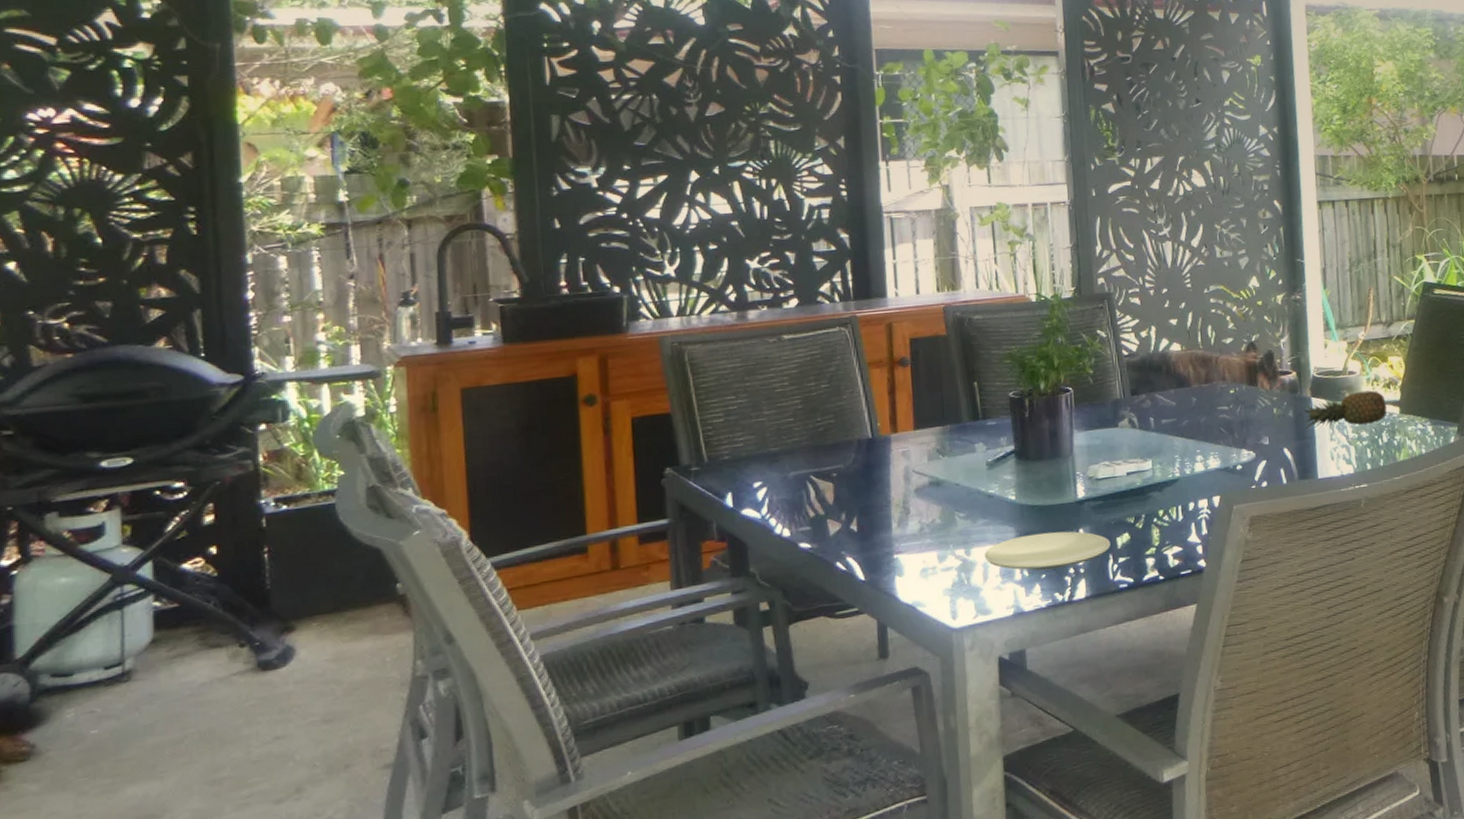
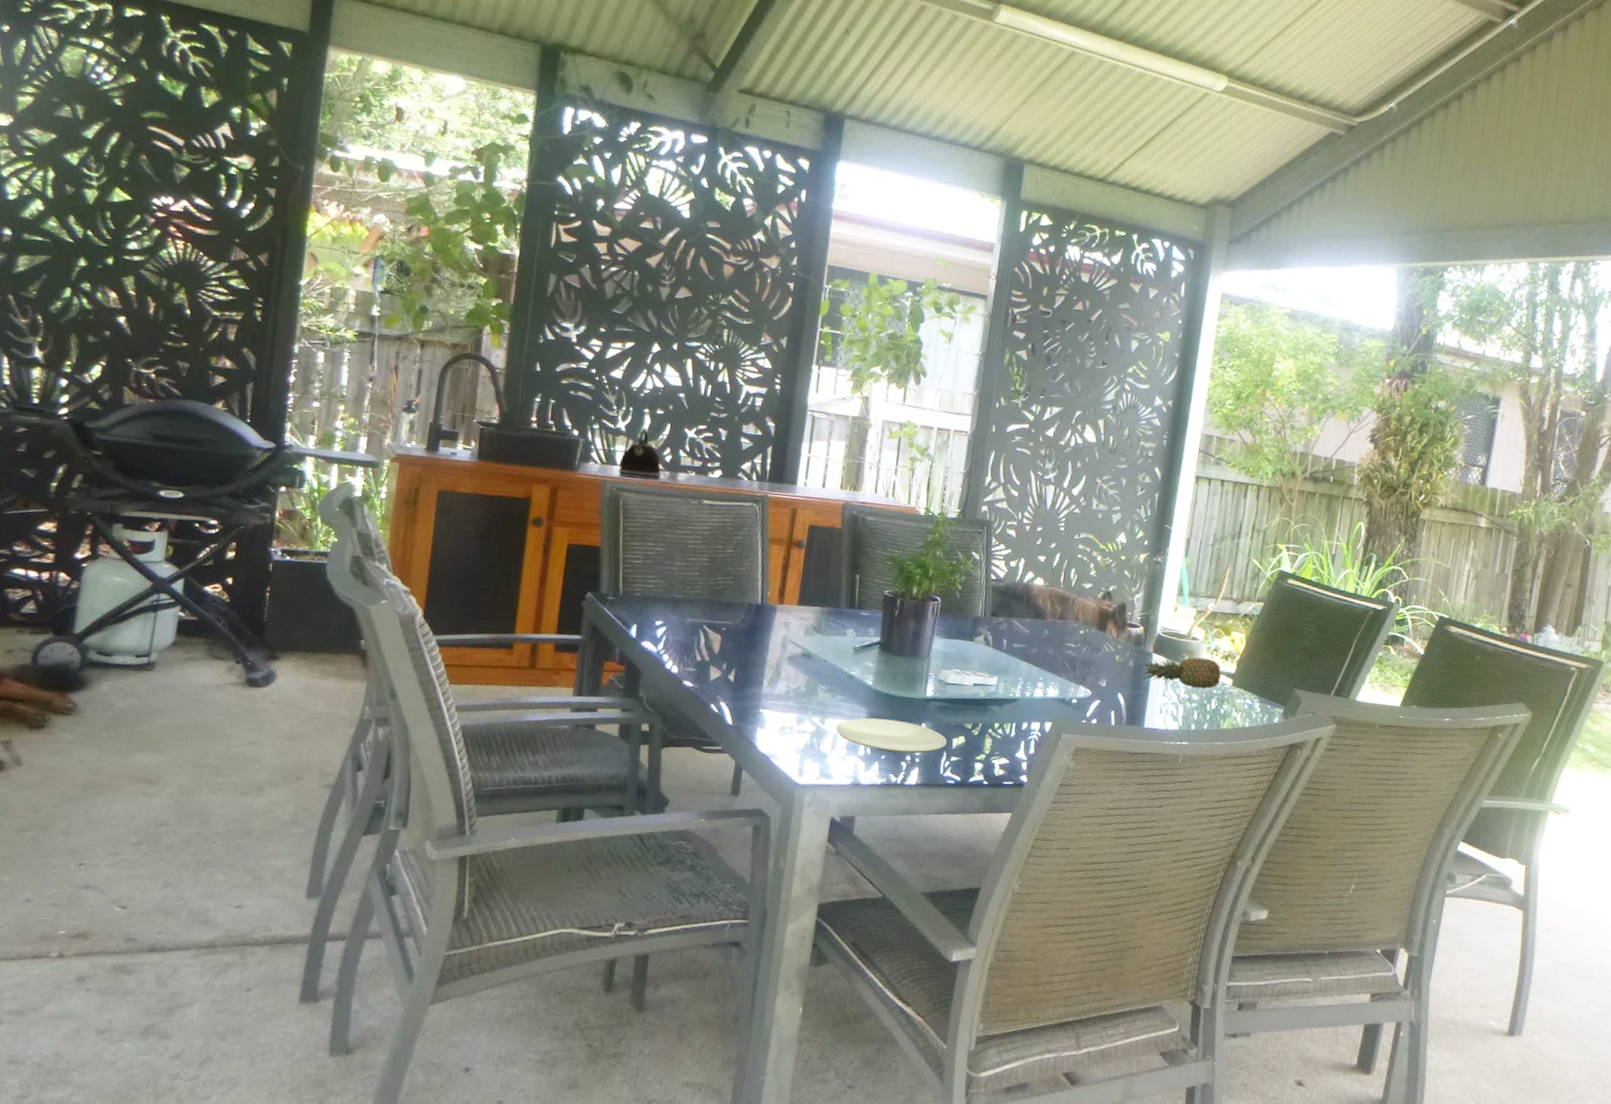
kettle: none [676,267,727,329] -> present [618,427,661,480]

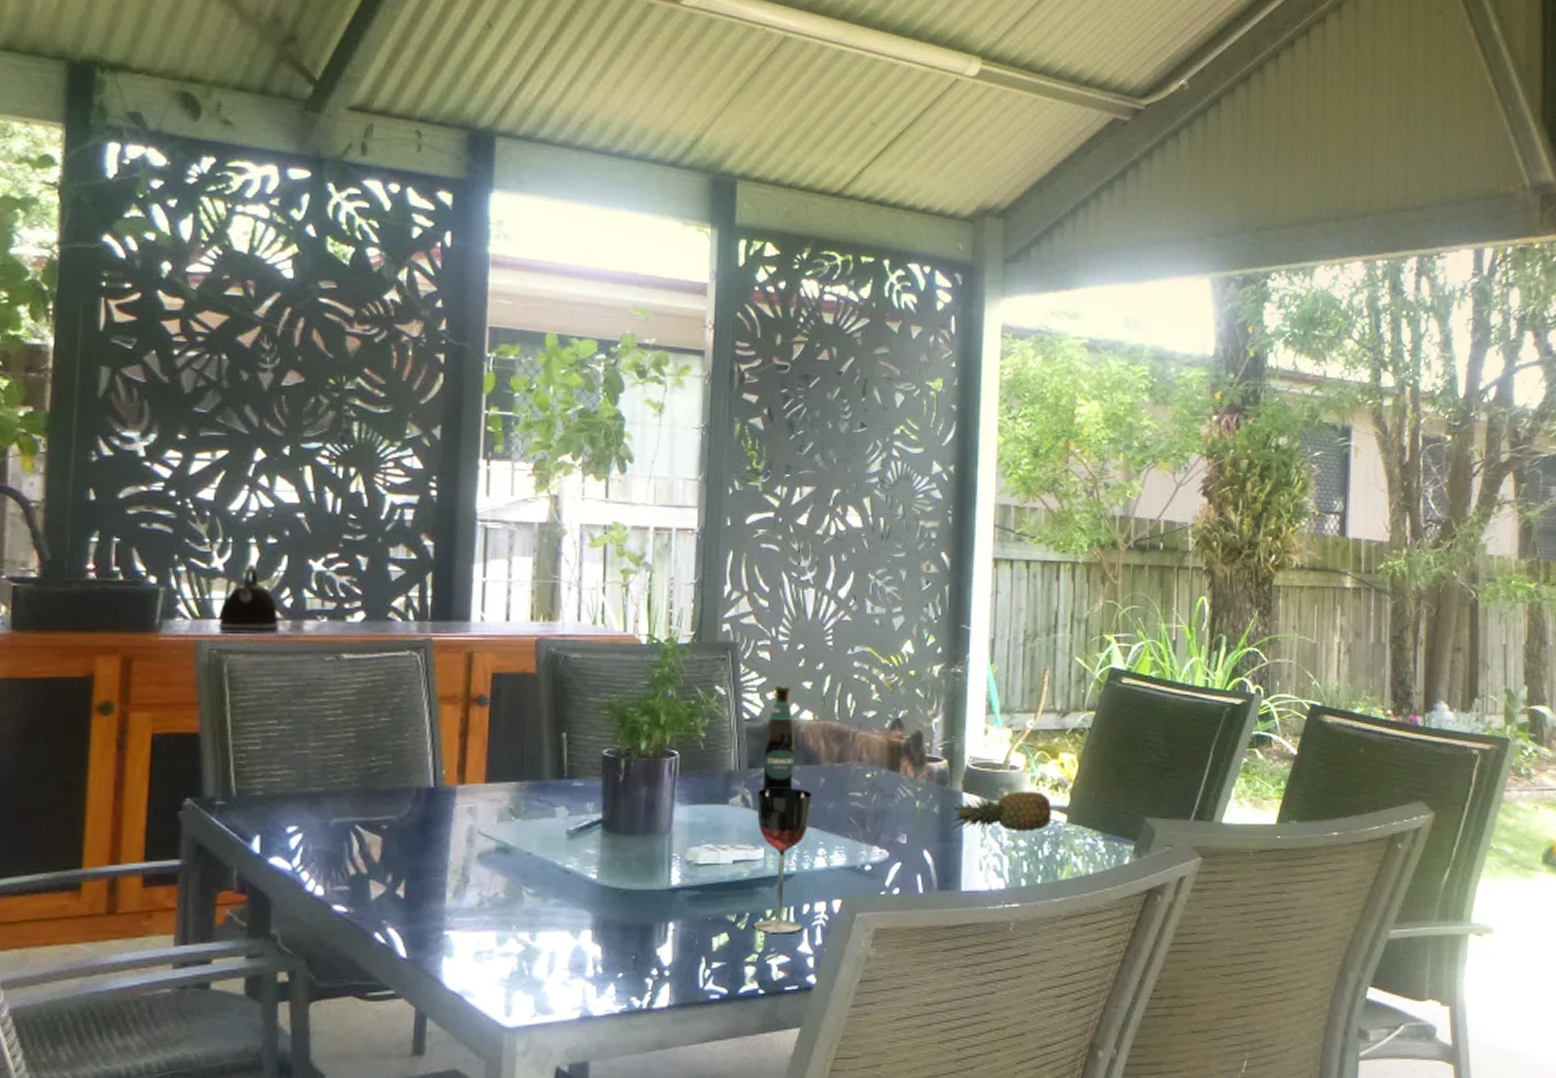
plate: present [835,717,947,754] -> none [551,922,704,968]
wineglass: none [983,632,1038,742] -> present [752,788,812,934]
bottle: none [1000,556,1030,636] -> present [762,685,796,790]

